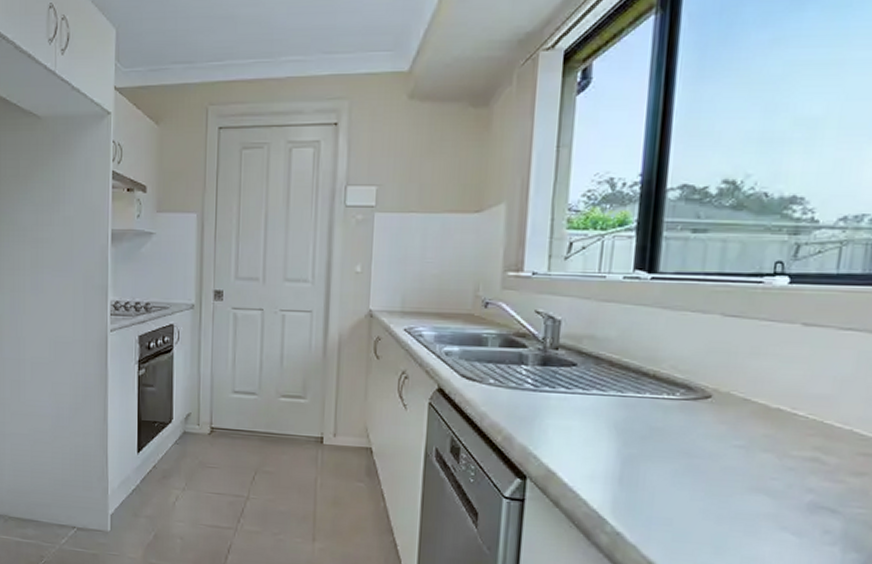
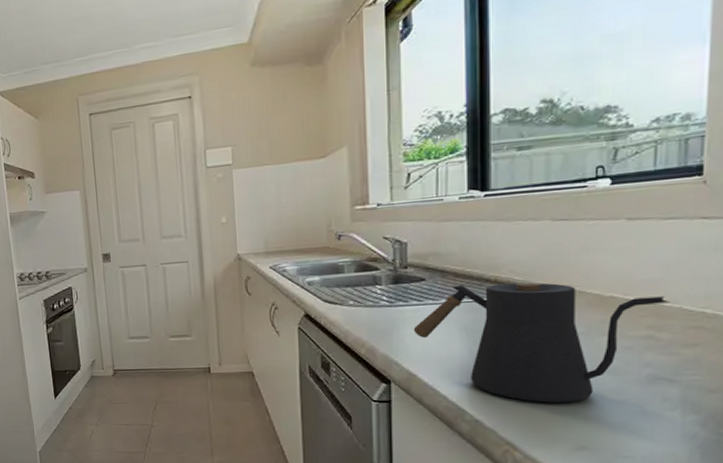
kettle: none [557,376,841,524] -> present [413,282,670,403]

